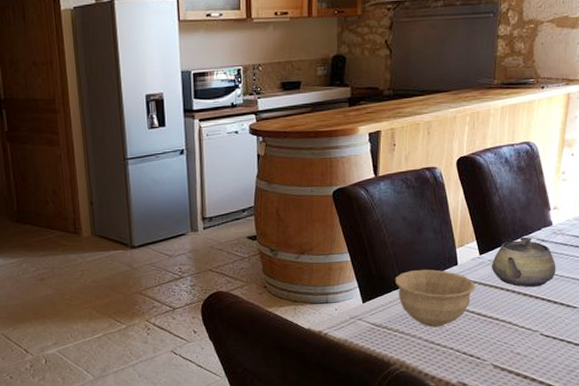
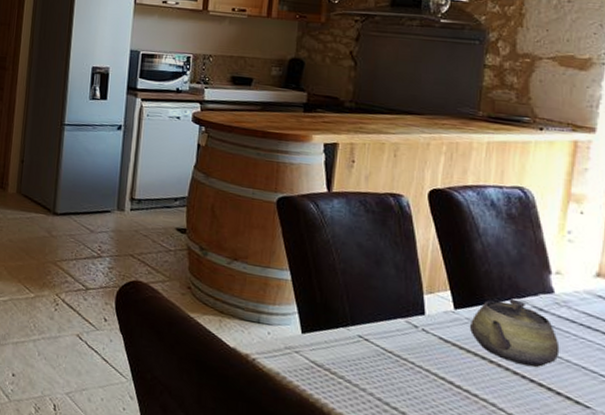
bowl: present [395,269,476,328] -> none [344,308,449,387]

